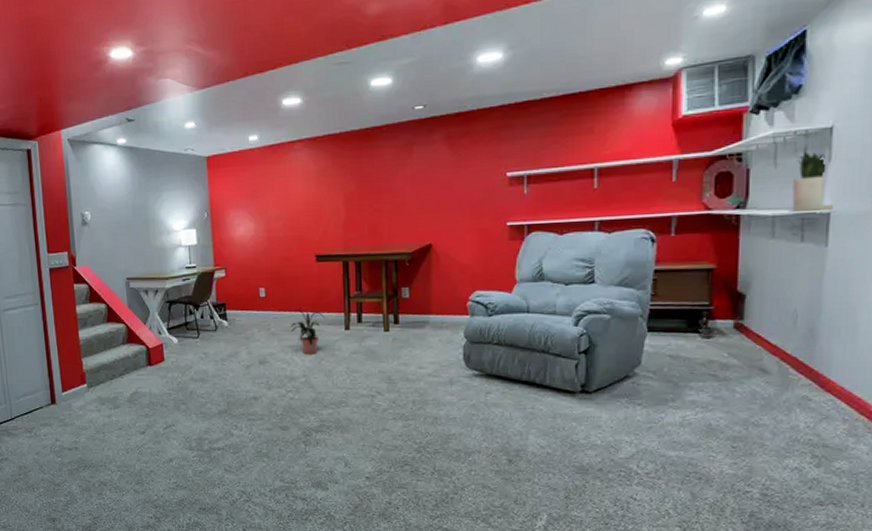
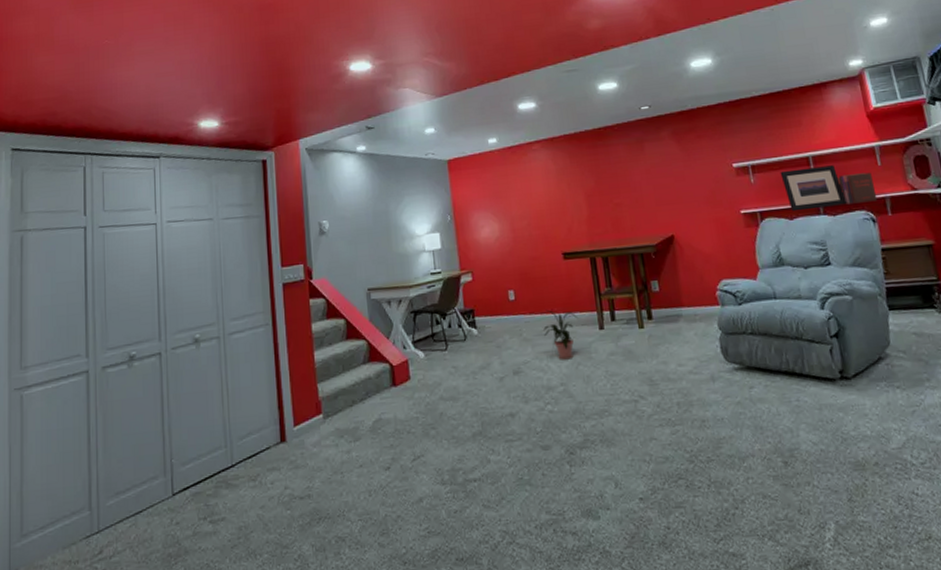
picture frame: none [558,179,627,226] -> present [780,165,847,212]
books: none [622,188,663,222] -> present [838,172,878,205]

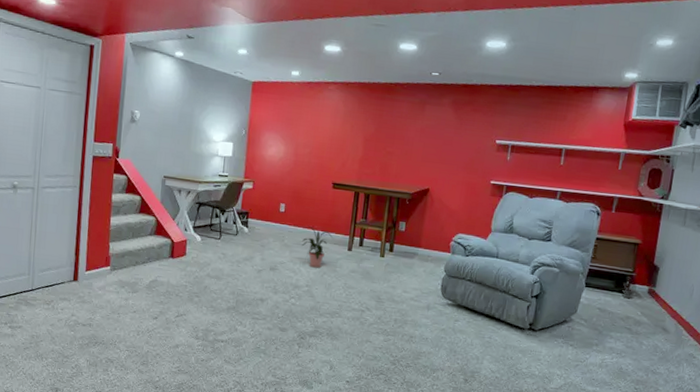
picture frame: present [780,165,847,212] -> none [533,155,582,196]
books: present [838,172,878,205] -> none [579,170,610,199]

